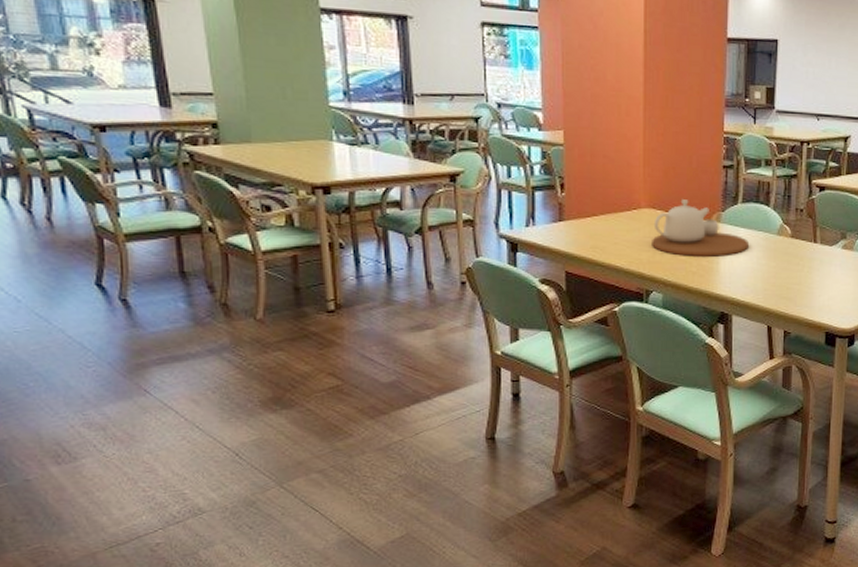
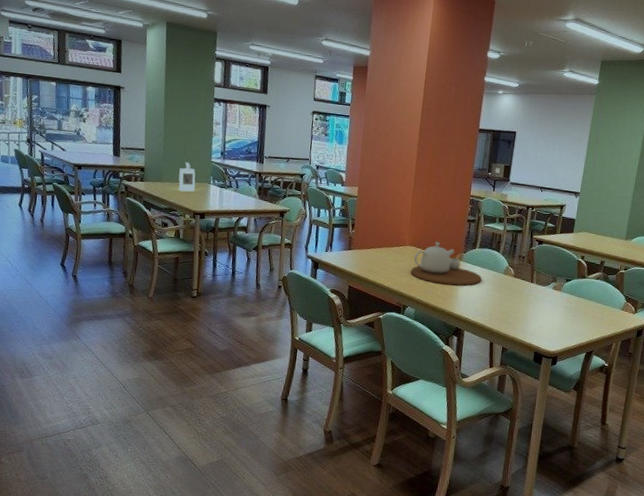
tissue box: none [278,110,308,156] -> present [178,162,196,192]

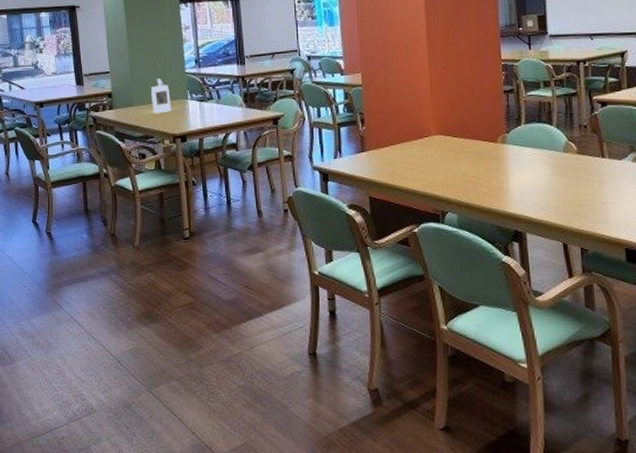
tea set: present [411,242,482,286] -> none [443,124,536,177]

